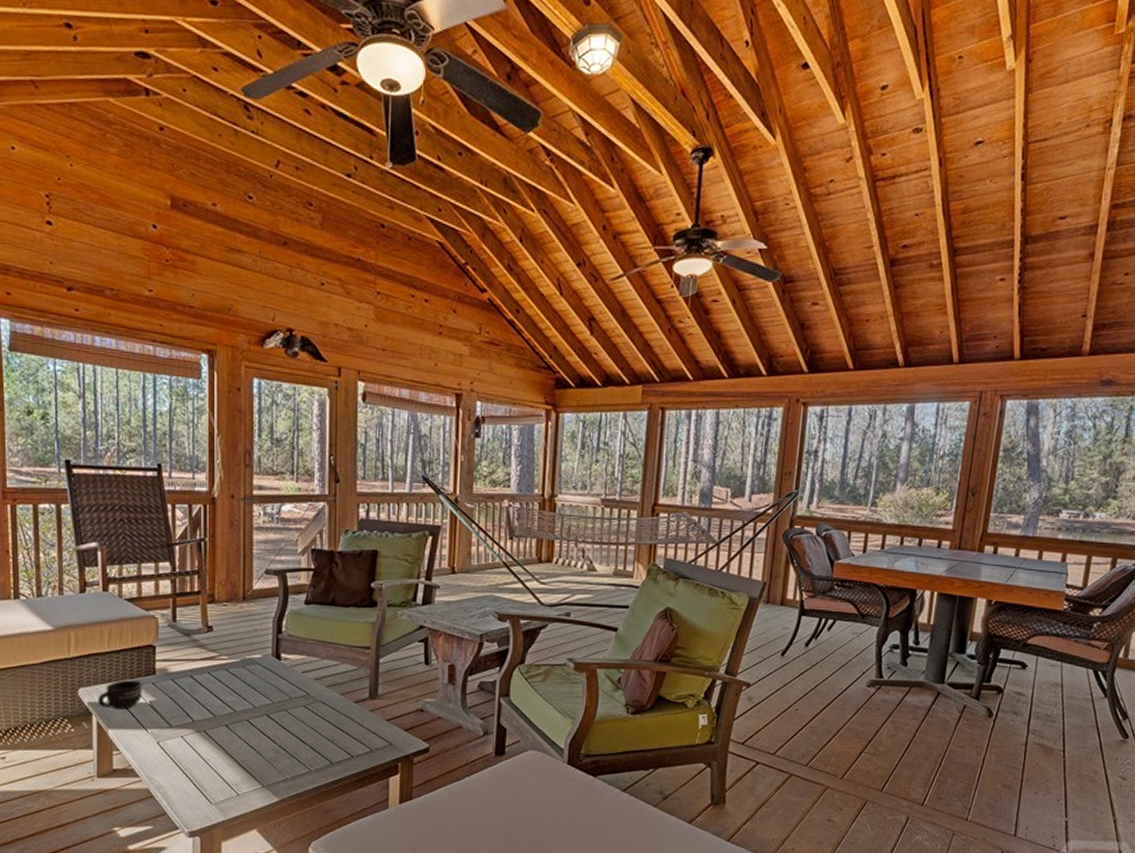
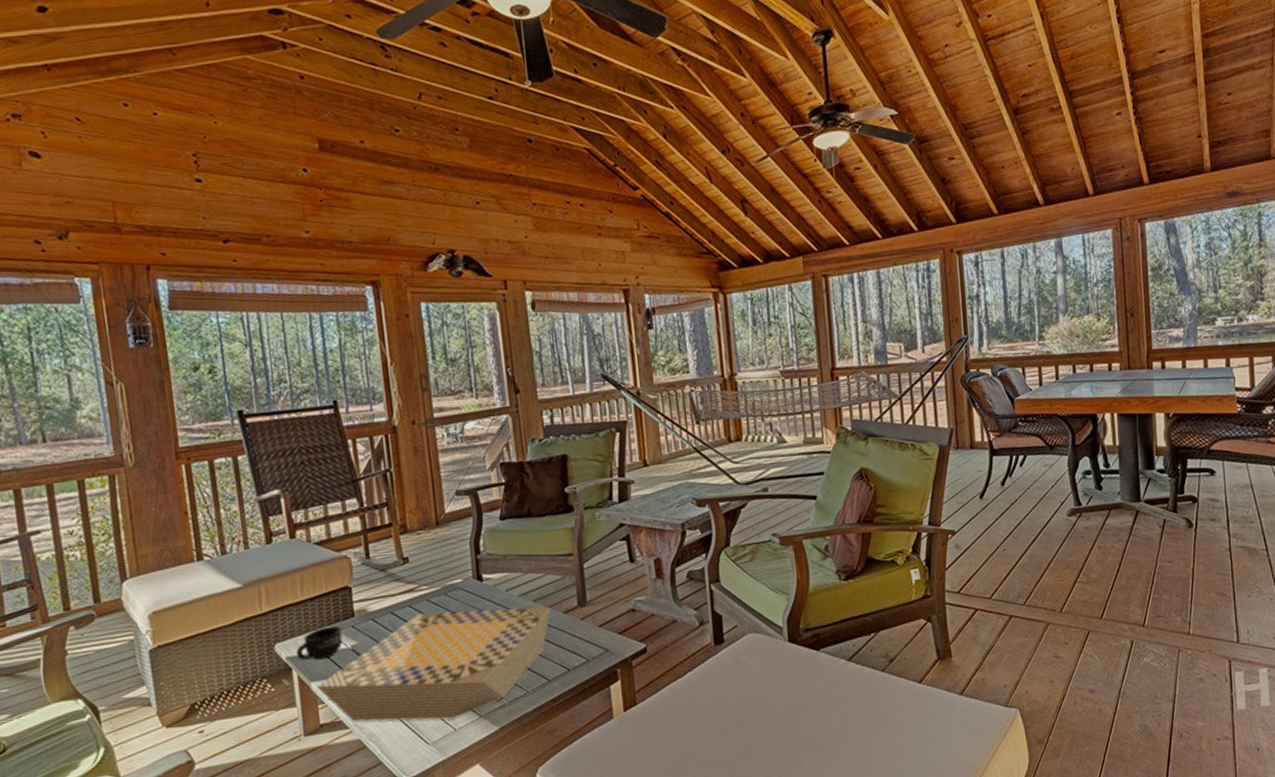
board game: none [114,681,343,785] -> present [317,607,552,722]

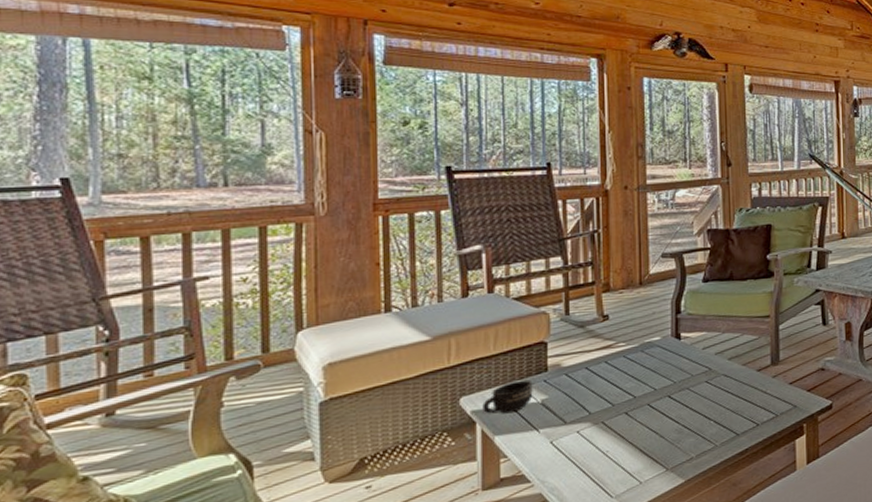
board game: present [317,607,552,722] -> none [501,365,746,476]

